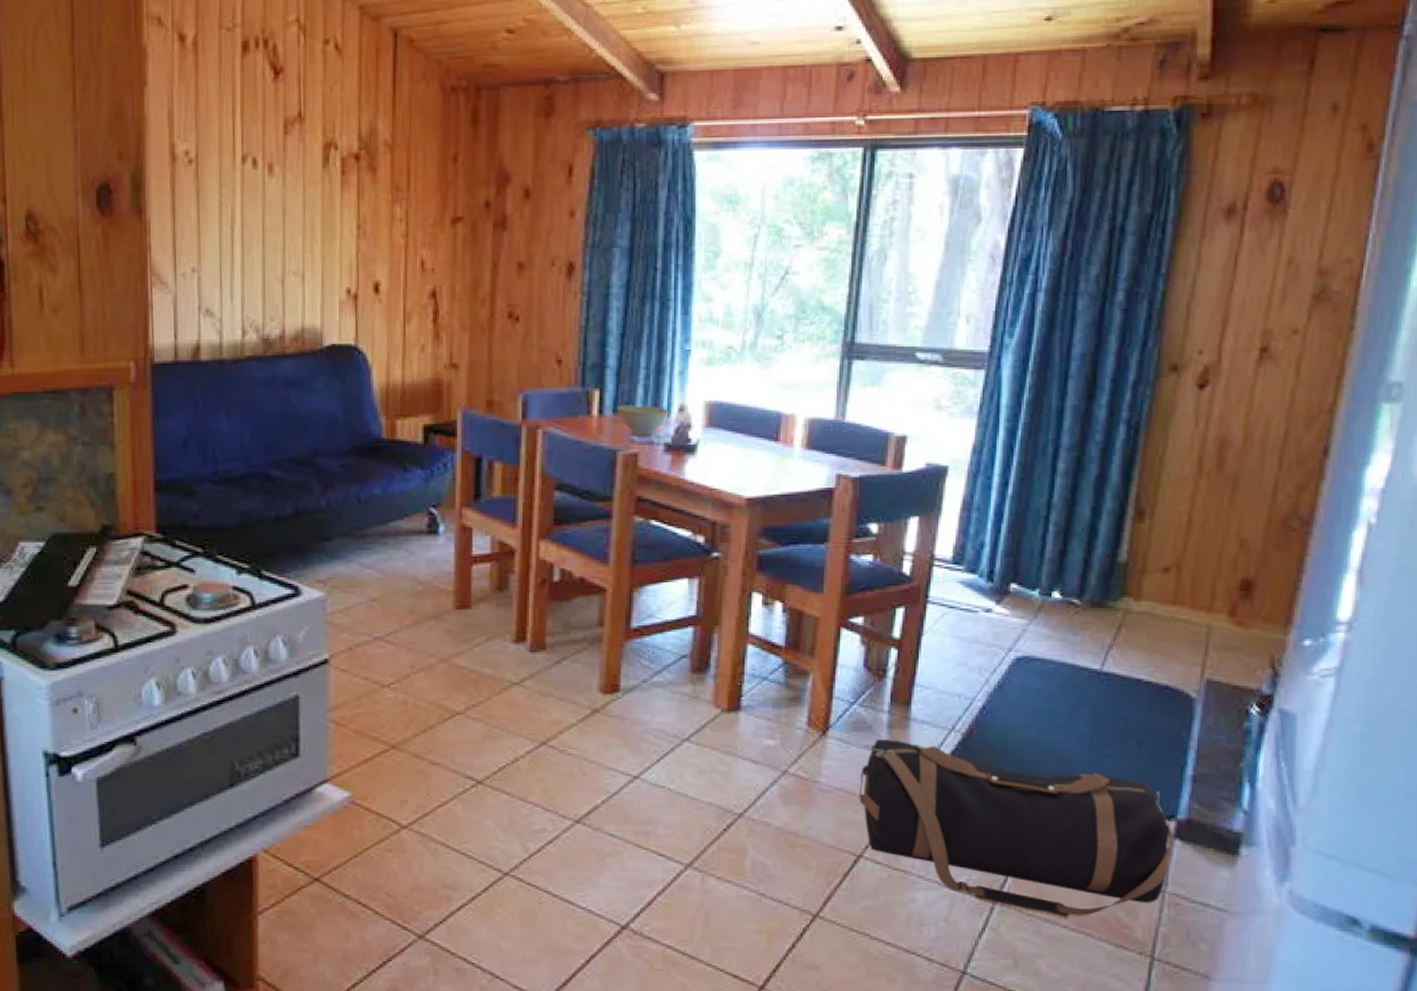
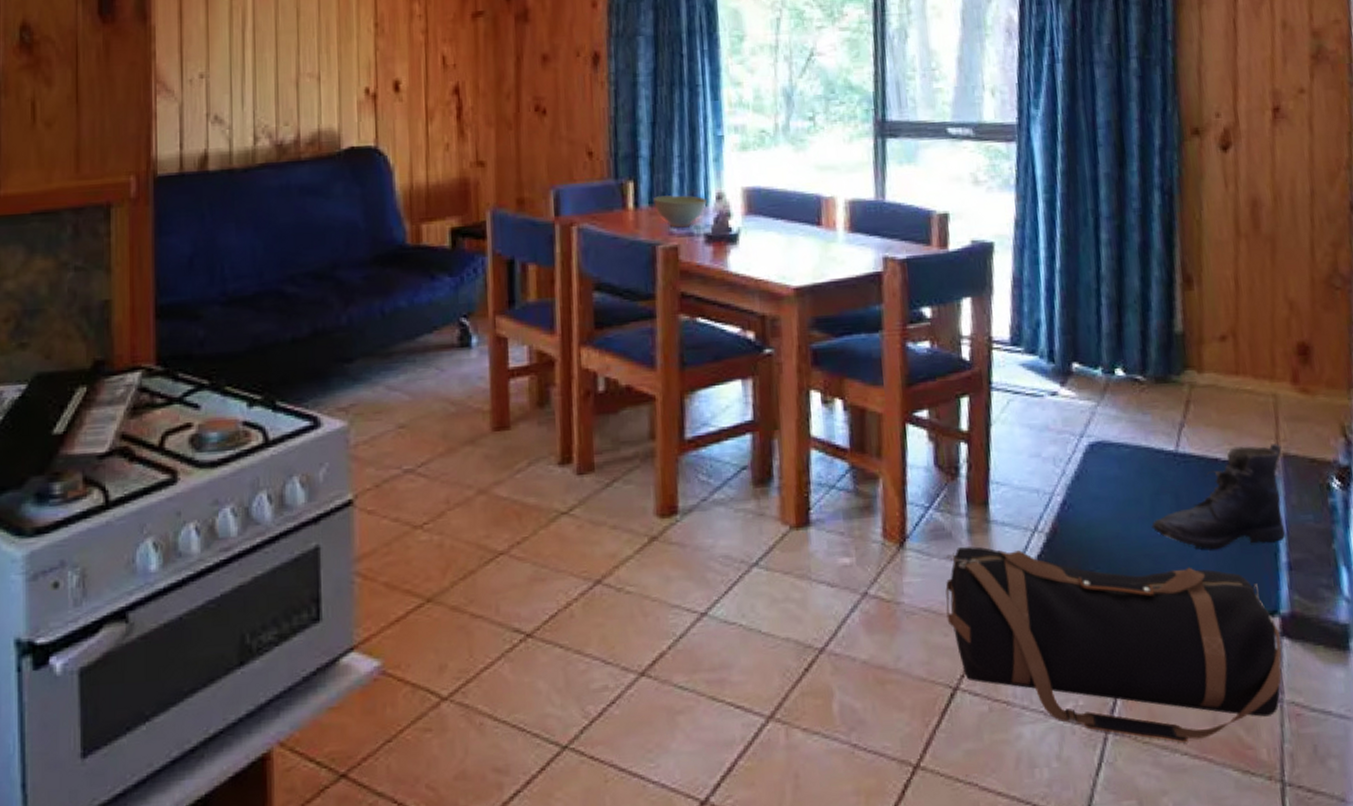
boot: none [1065,670,1207,759] -> present [1152,443,1285,550]

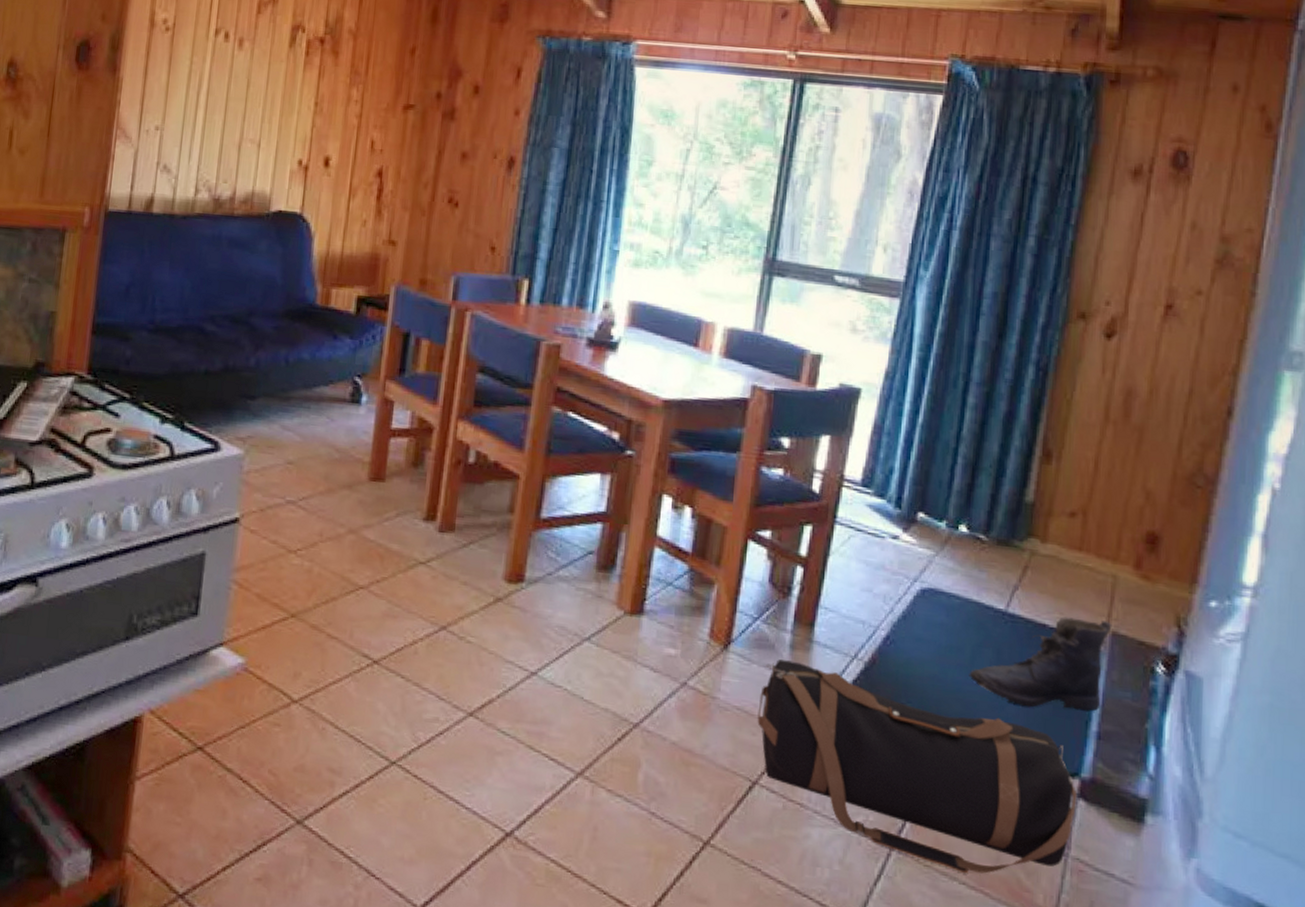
bowl: present [654,194,708,229] -> none [545,296,595,330]

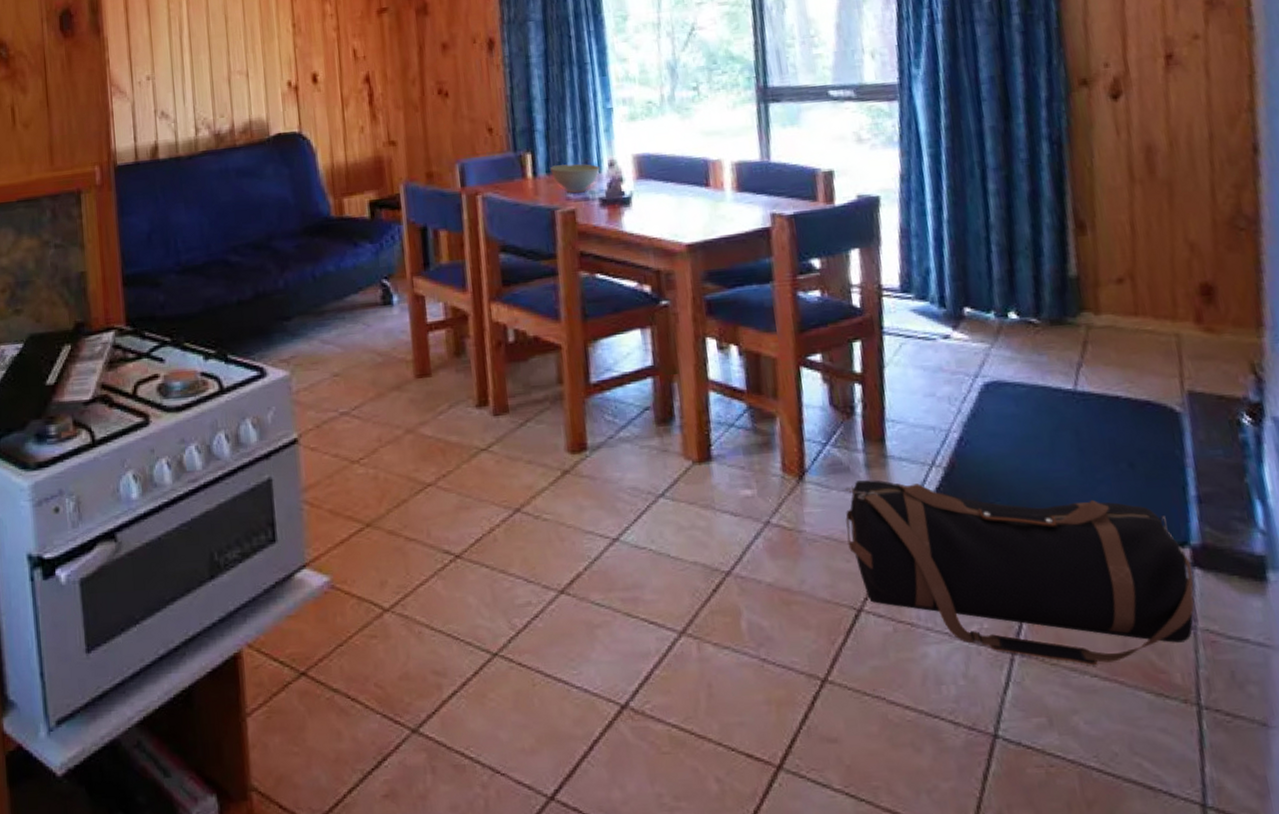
bowl: none [545,296,595,330] -> present [550,163,601,194]
boot: present [969,617,1112,712] -> none [1052,381,1193,483]

